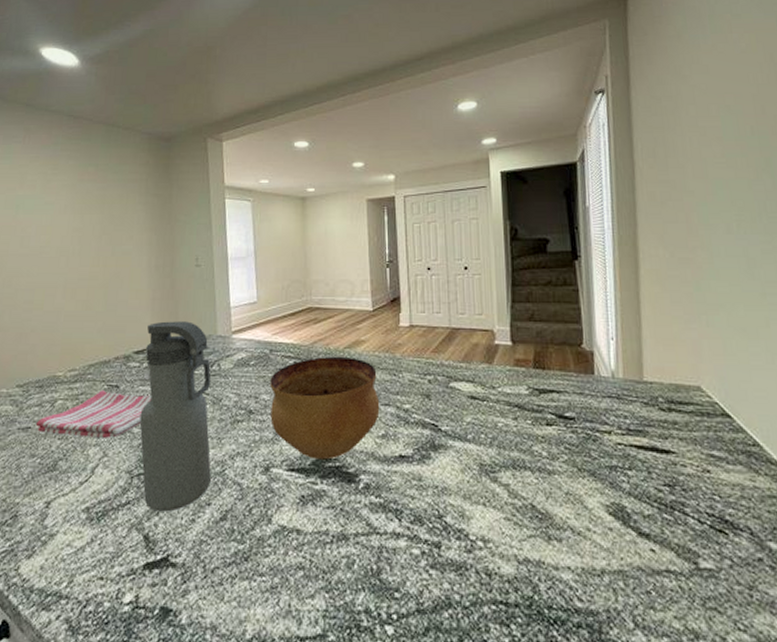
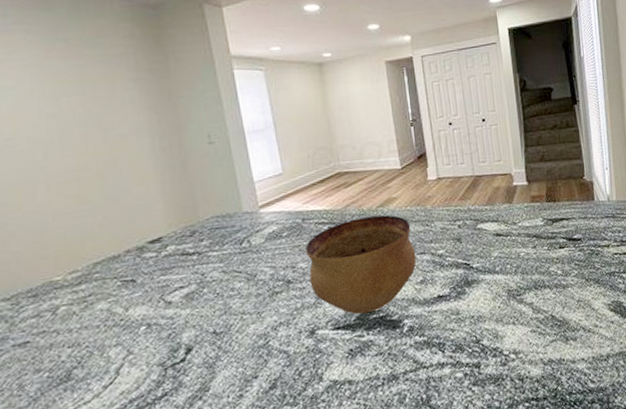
dish towel: present [35,390,152,438] -> none [35,284,177,344]
water bottle: present [139,321,212,512] -> none [161,202,255,397]

